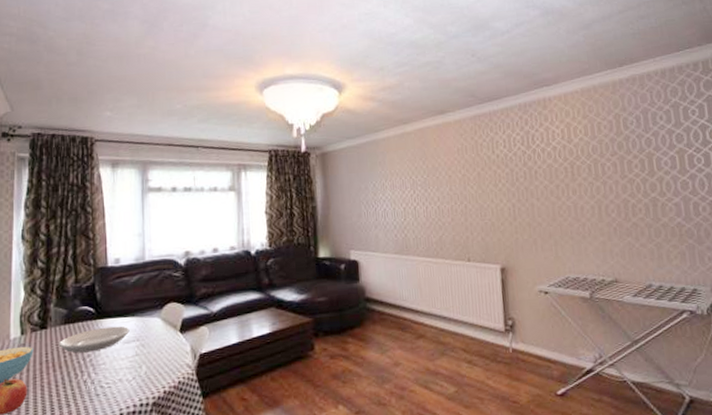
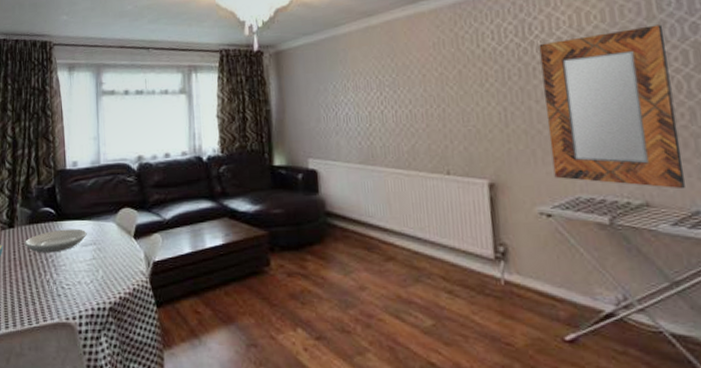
home mirror: none [539,139,642,268] -> present [538,24,685,189]

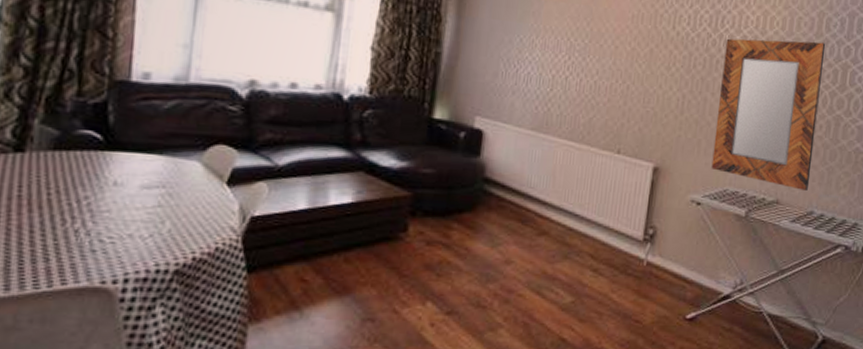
plate: present [24,228,87,253] -> none [40,162,153,193]

